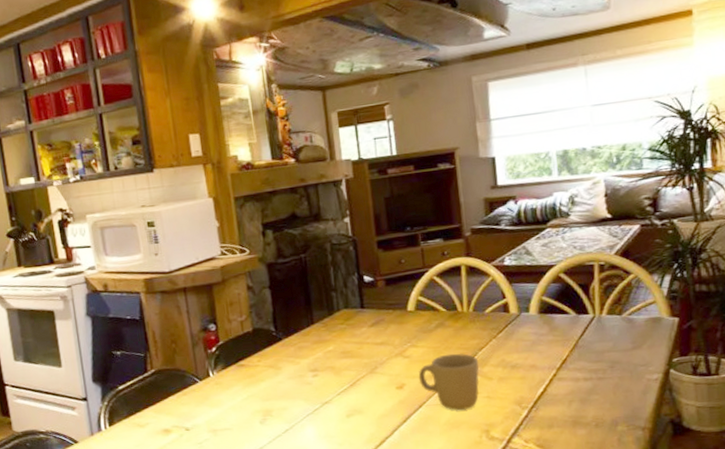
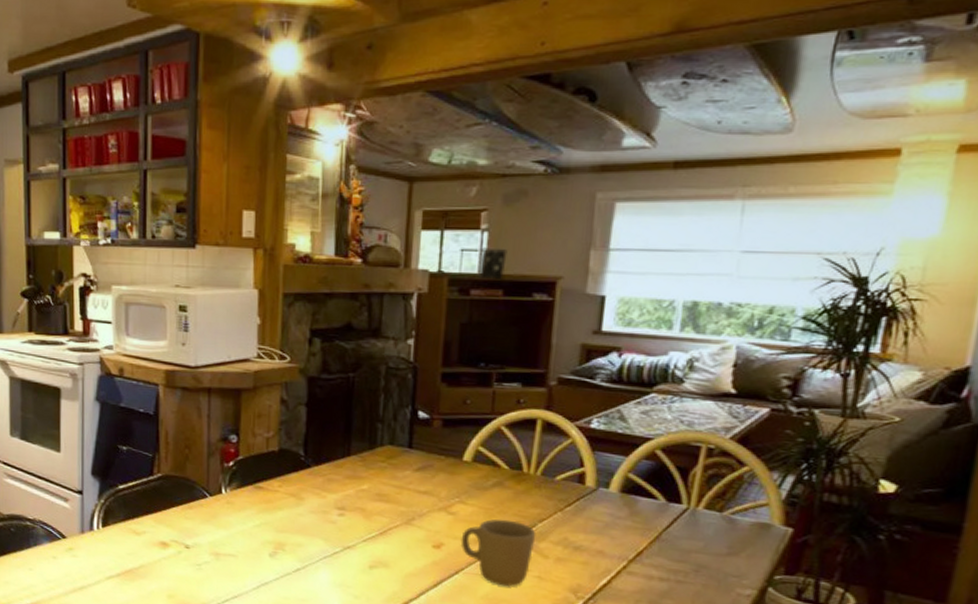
picture frame: none [390,131,412,160] -> present [477,247,508,281]

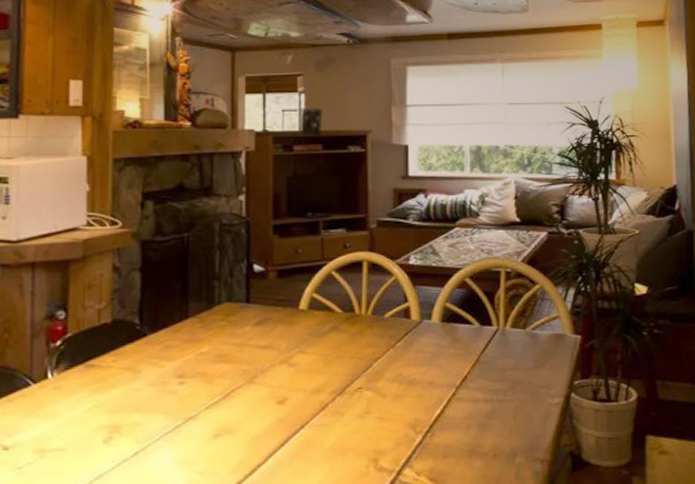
mug: present [460,519,536,587] -> none [304,363,373,433]

